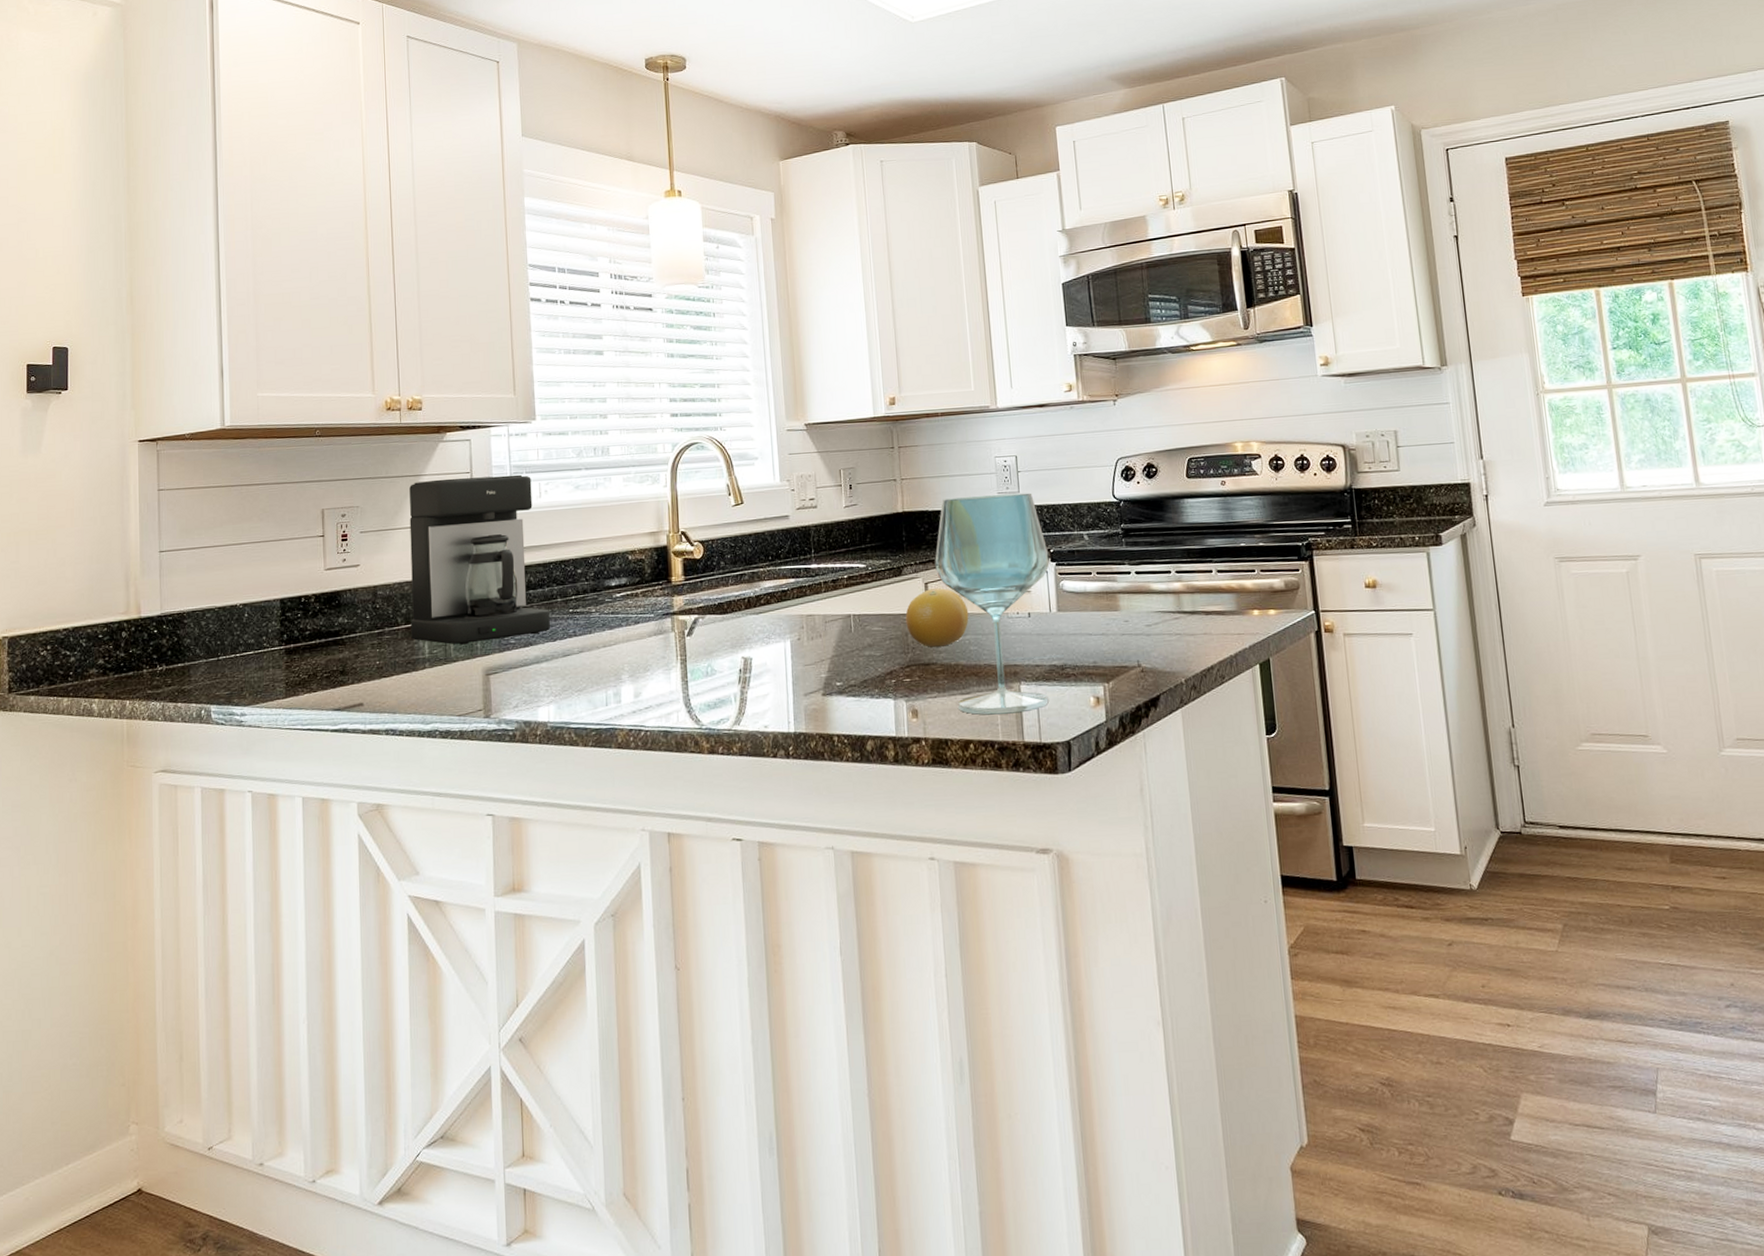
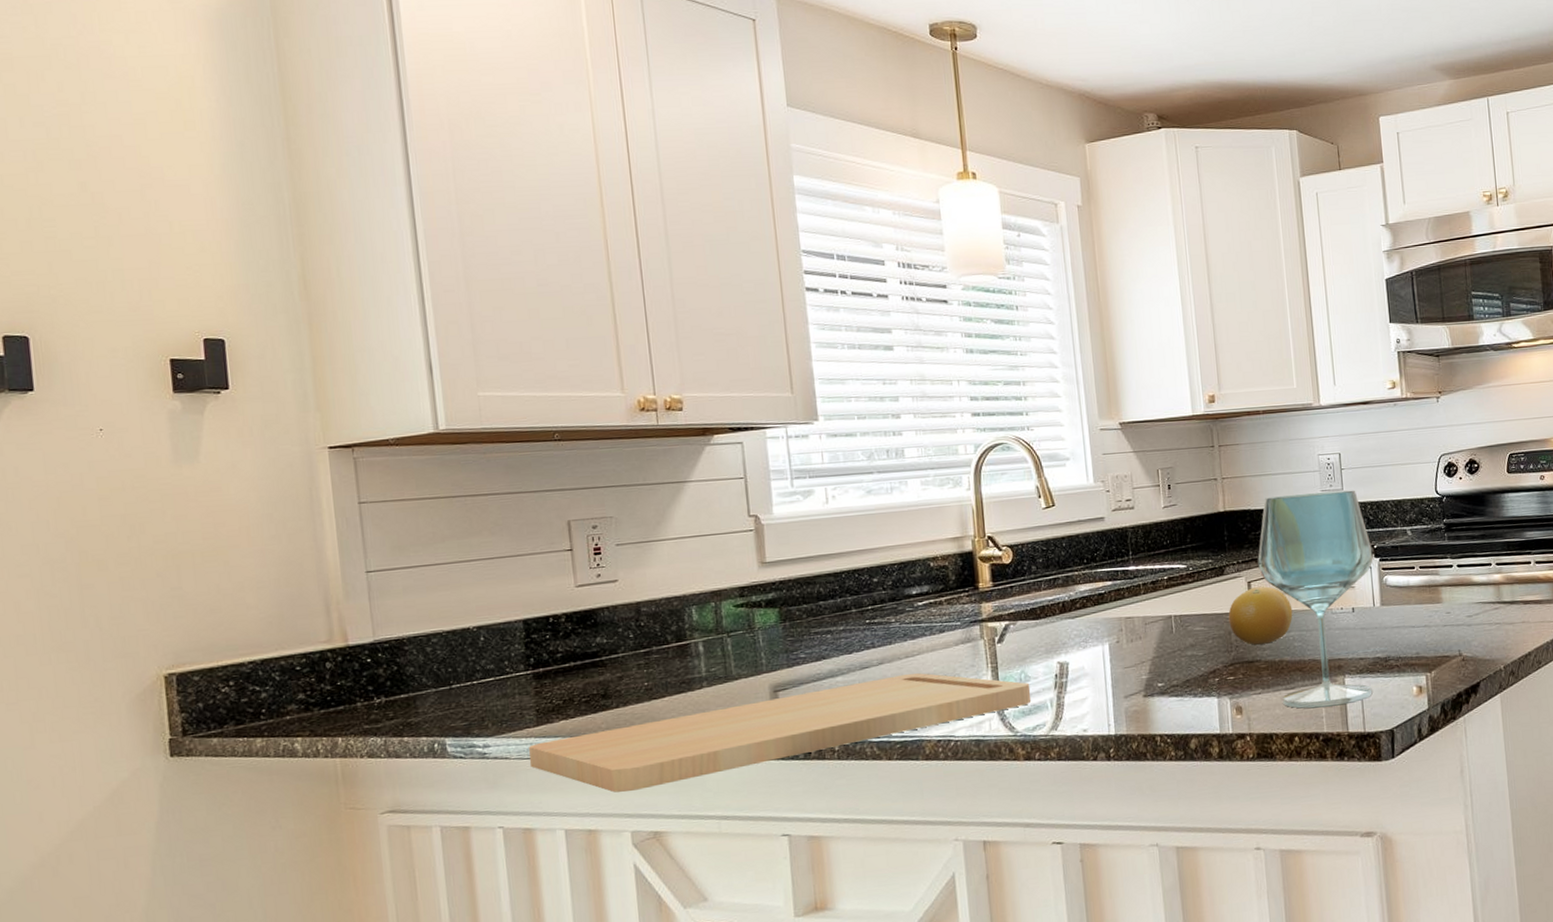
cutting board: none [278,662,717,765] -> present [529,673,1032,793]
coffee maker: present [409,474,550,645] -> none [673,479,845,662]

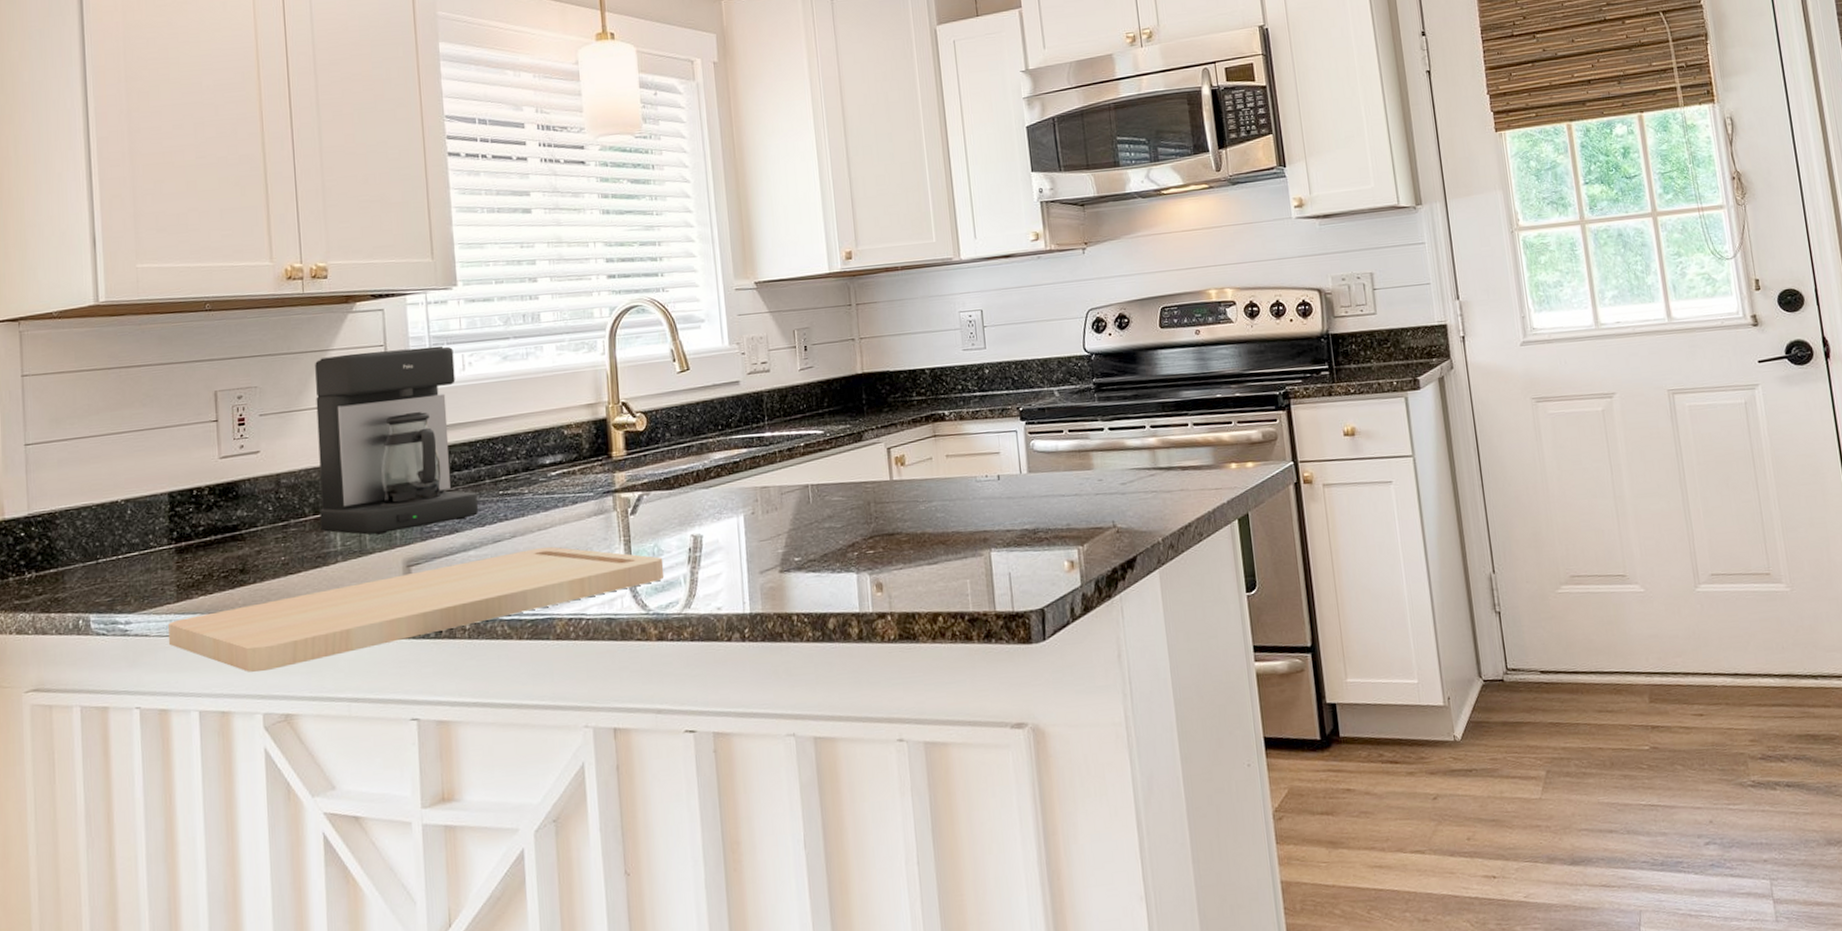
coffee maker: none [673,479,845,662] -> present [315,345,478,535]
fruit: present [1228,586,1293,645] -> none [867,453,935,516]
wine glass: present [1257,490,1373,709] -> none [897,348,1021,585]

